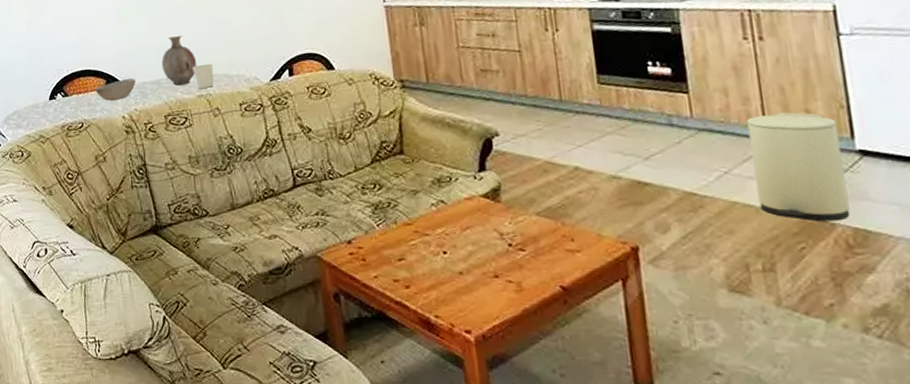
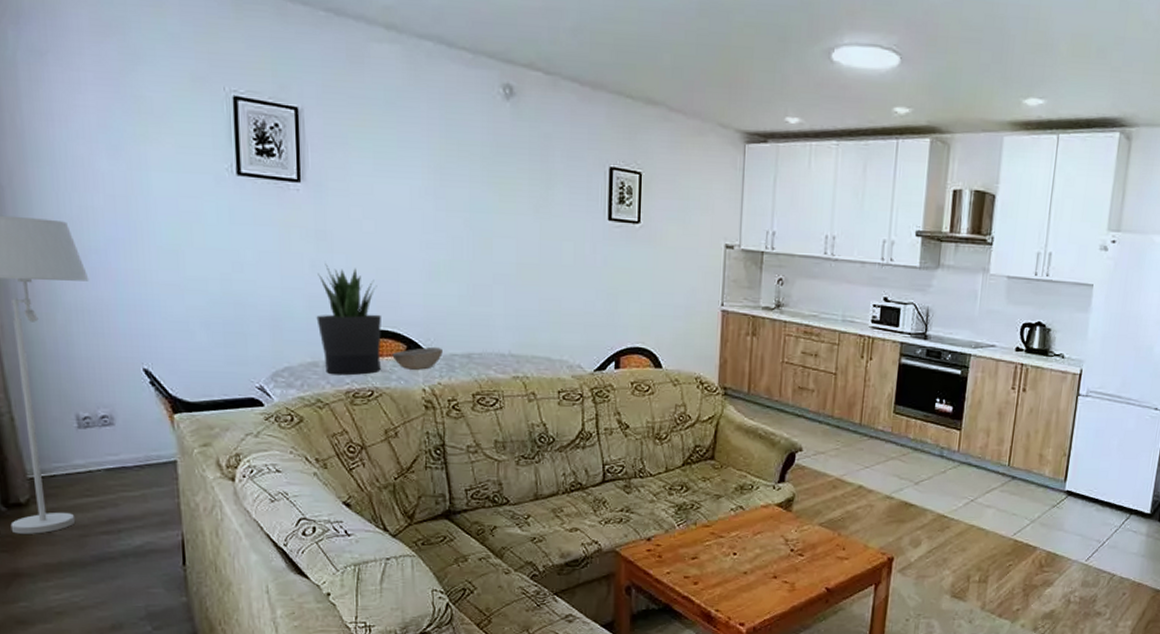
planter: none [33,22,87,114] -> present [316,264,381,376]
vase: present [161,35,197,86] -> none [475,306,517,363]
dixie cup: present [192,63,214,90] -> none [511,343,534,371]
pedal bin: present [746,112,851,222] -> none [989,455,1058,546]

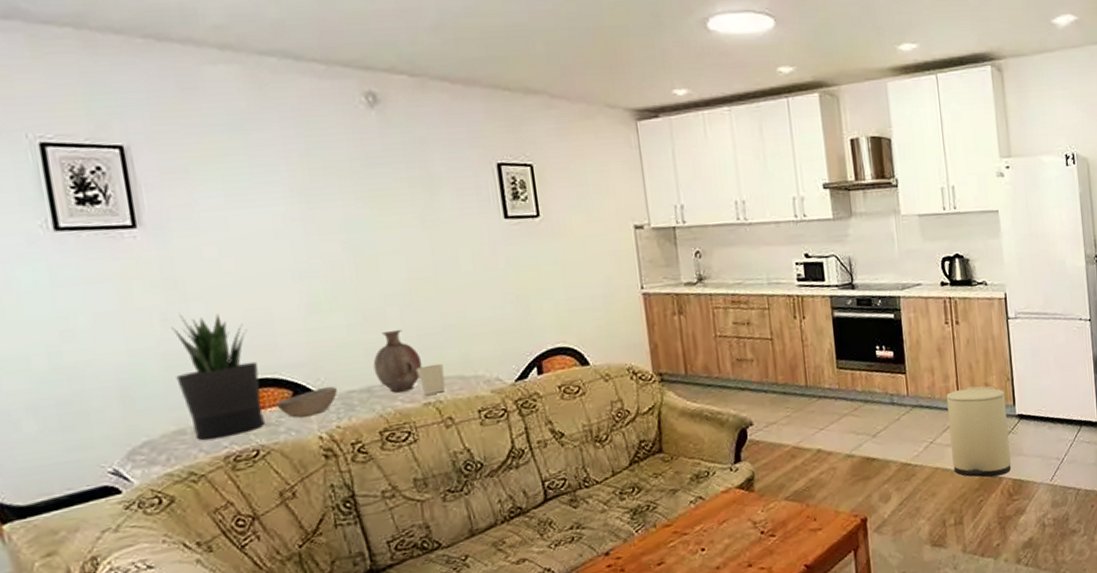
vase: none [475,306,517,363] -> present [373,329,423,393]
dixie cup: none [511,343,534,371] -> present [416,363,446,396]
pedal bin: none [989,455,1058,546] -> present [946,386,1011,477]

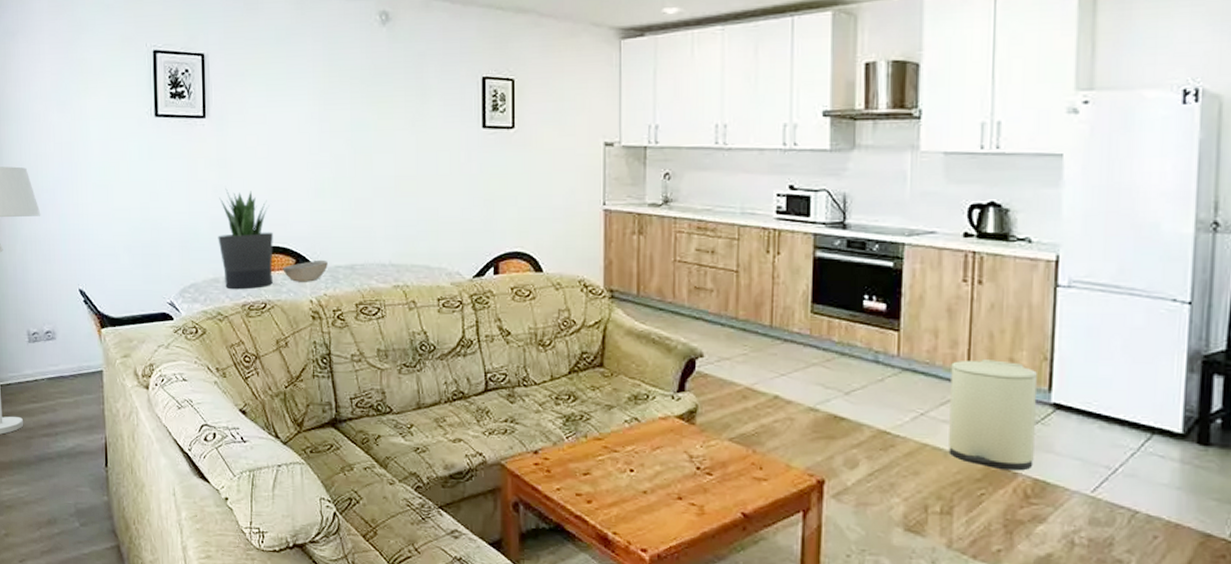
vase: present [373,329,423,393] -> none [358,218,397,273]
dixie cup: present [416,363,446,396] -> none [391,252,413,280]

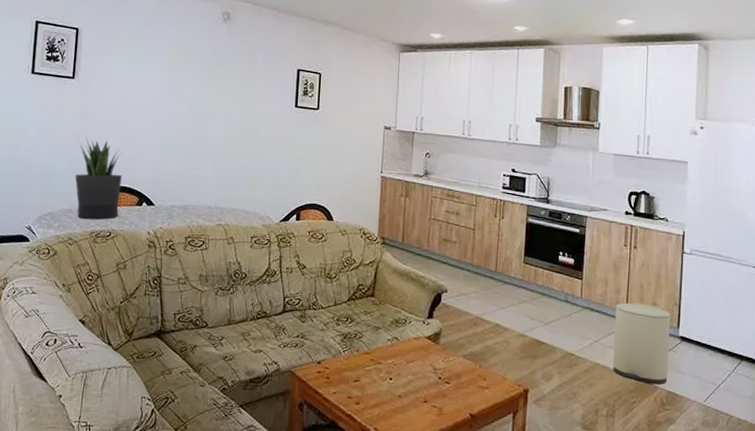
bowl: present [283,259,328,282] -> none [127,199,165,217]

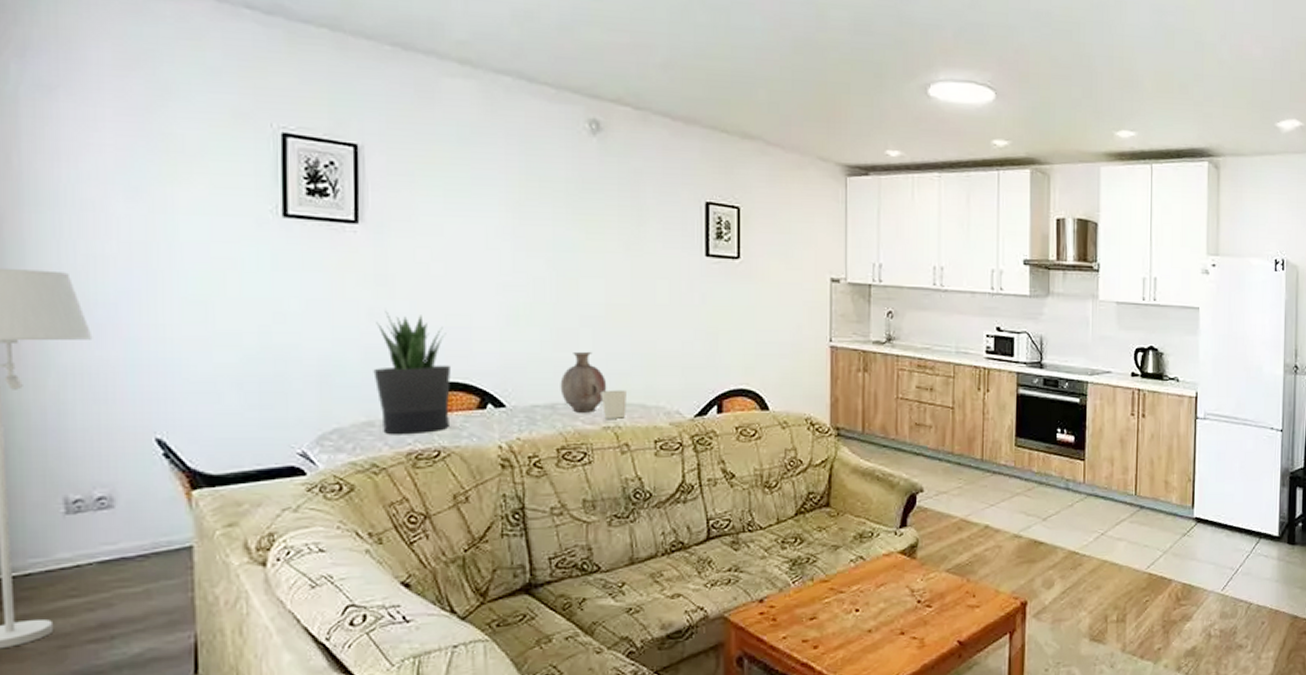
vase: none [190,170,222,214] -> present [560,351,607,413]
dixie cup: none [217,198,234,220] -> present [601,389,626,420]
pedal bin: present [613,303,670,385] -> none [1122,483,1184,578]

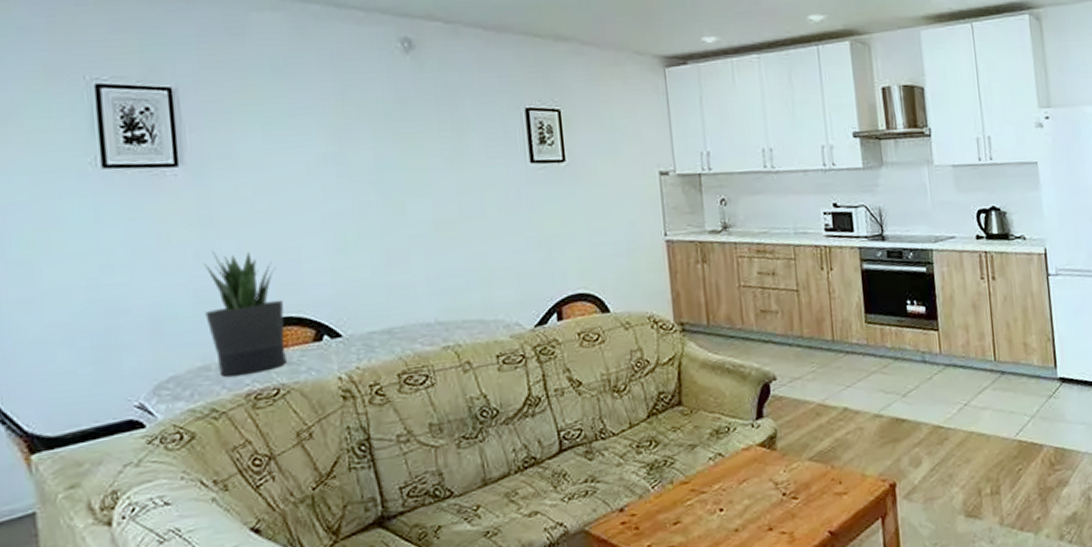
vase: present [560,351,607,413] -> none [395,271,444,335]
dixie cup: present [601,389,626,420] -> none [437,306,465,339]

